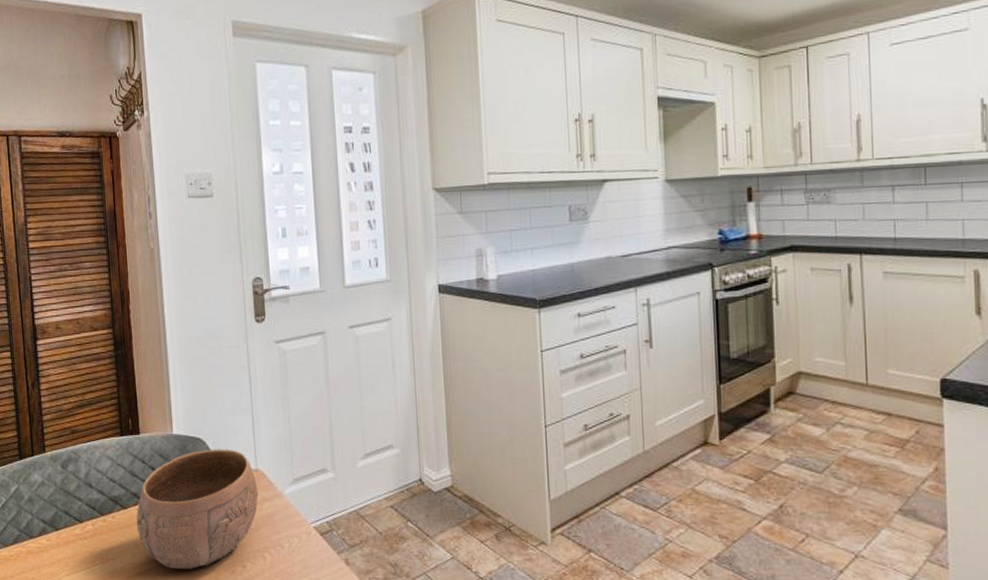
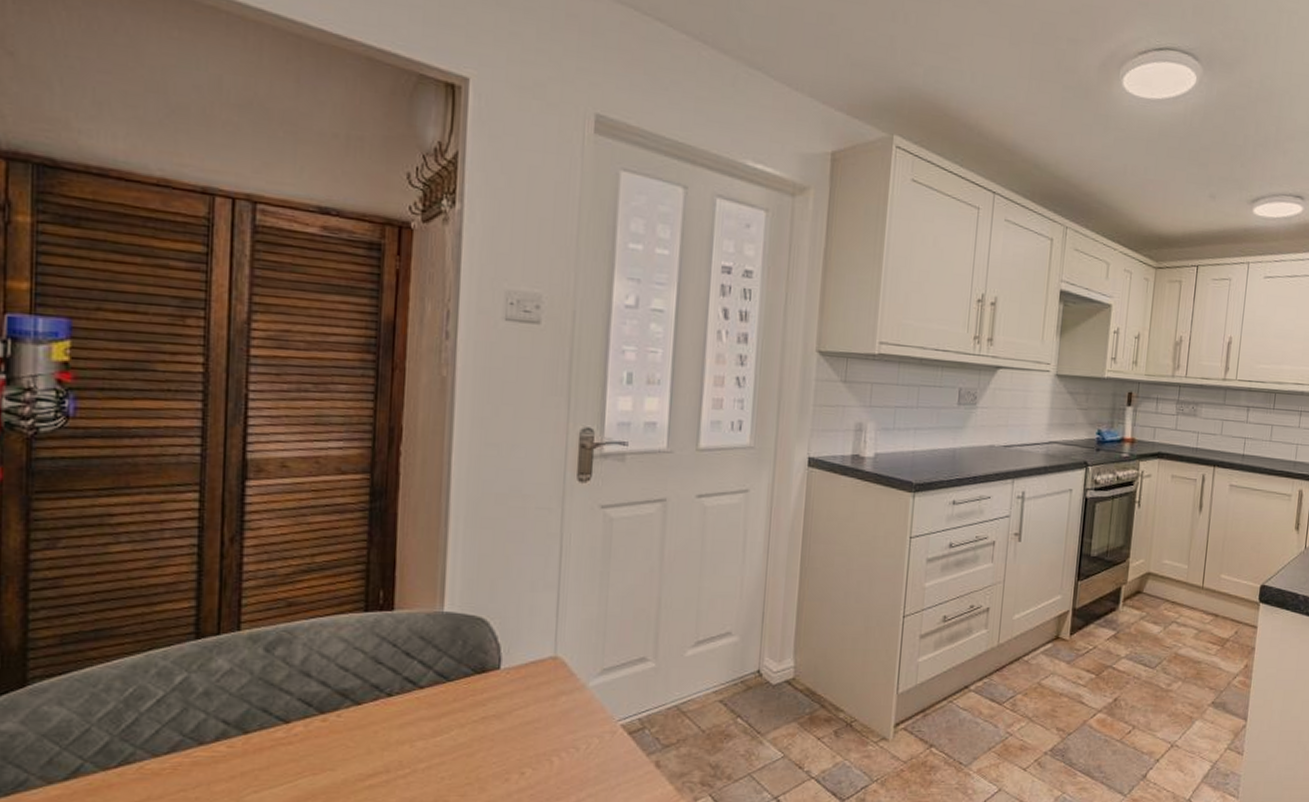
bowl: present [136,449,259,570] -> none [373,631,554,780]

